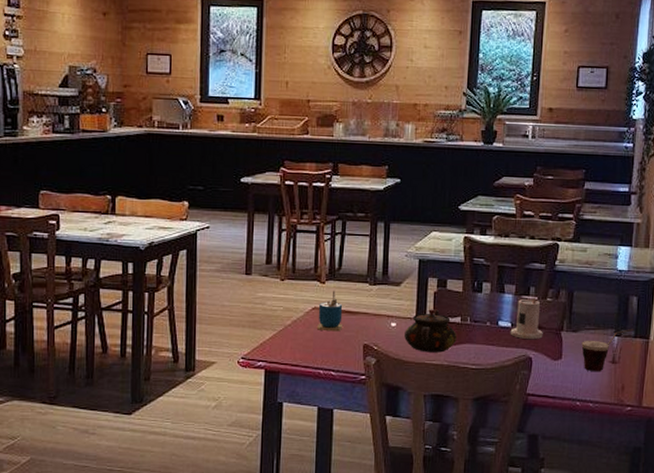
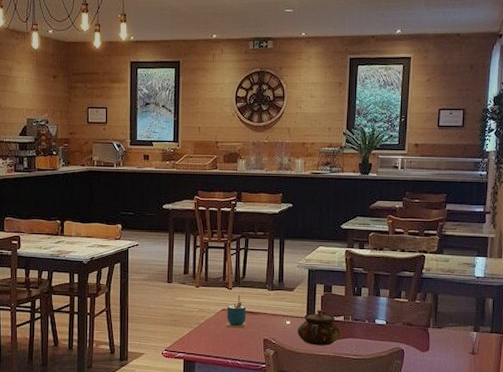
candle: present [510,297,543,339] -> none [385,299,413,334]
cup: present [581,329,634,372] -> none [445,326,490,362]

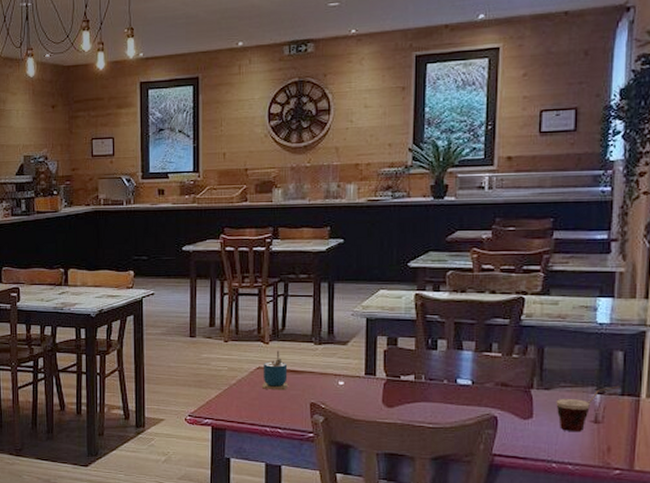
teapot: present [297,310,341,346] -> none [353,367,411,411]
cup: none [445,326,490,362] -> present [556,386,620,433]

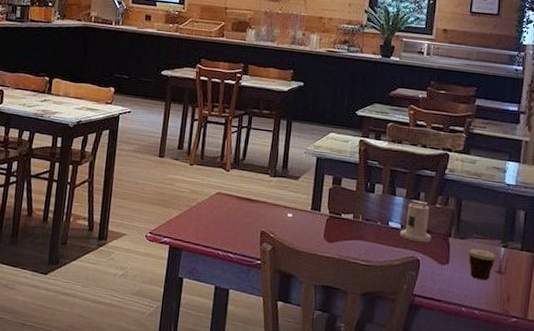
cup: present [262,350,288,390] -> none [220,178,244,217]
candle: none [471,354,509,397] -> present [399,202,431,243]

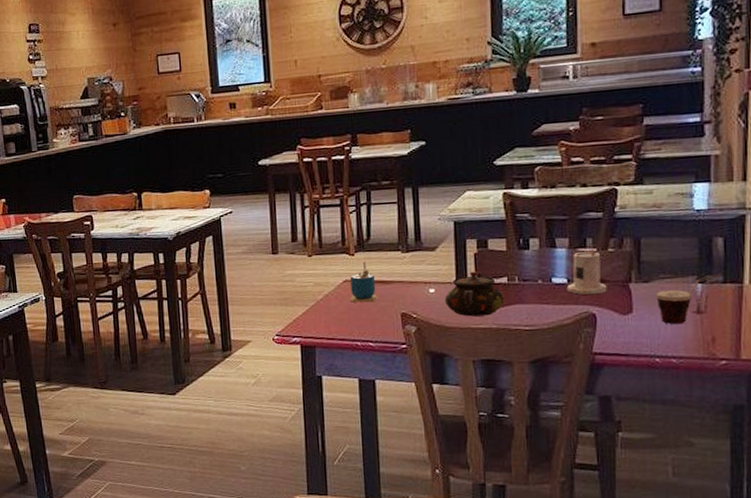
cup: none [220,178,244,217] -> present [349,261,377,303]
teapot: none [299,204,349,246] -> present [445,271,506,317]

